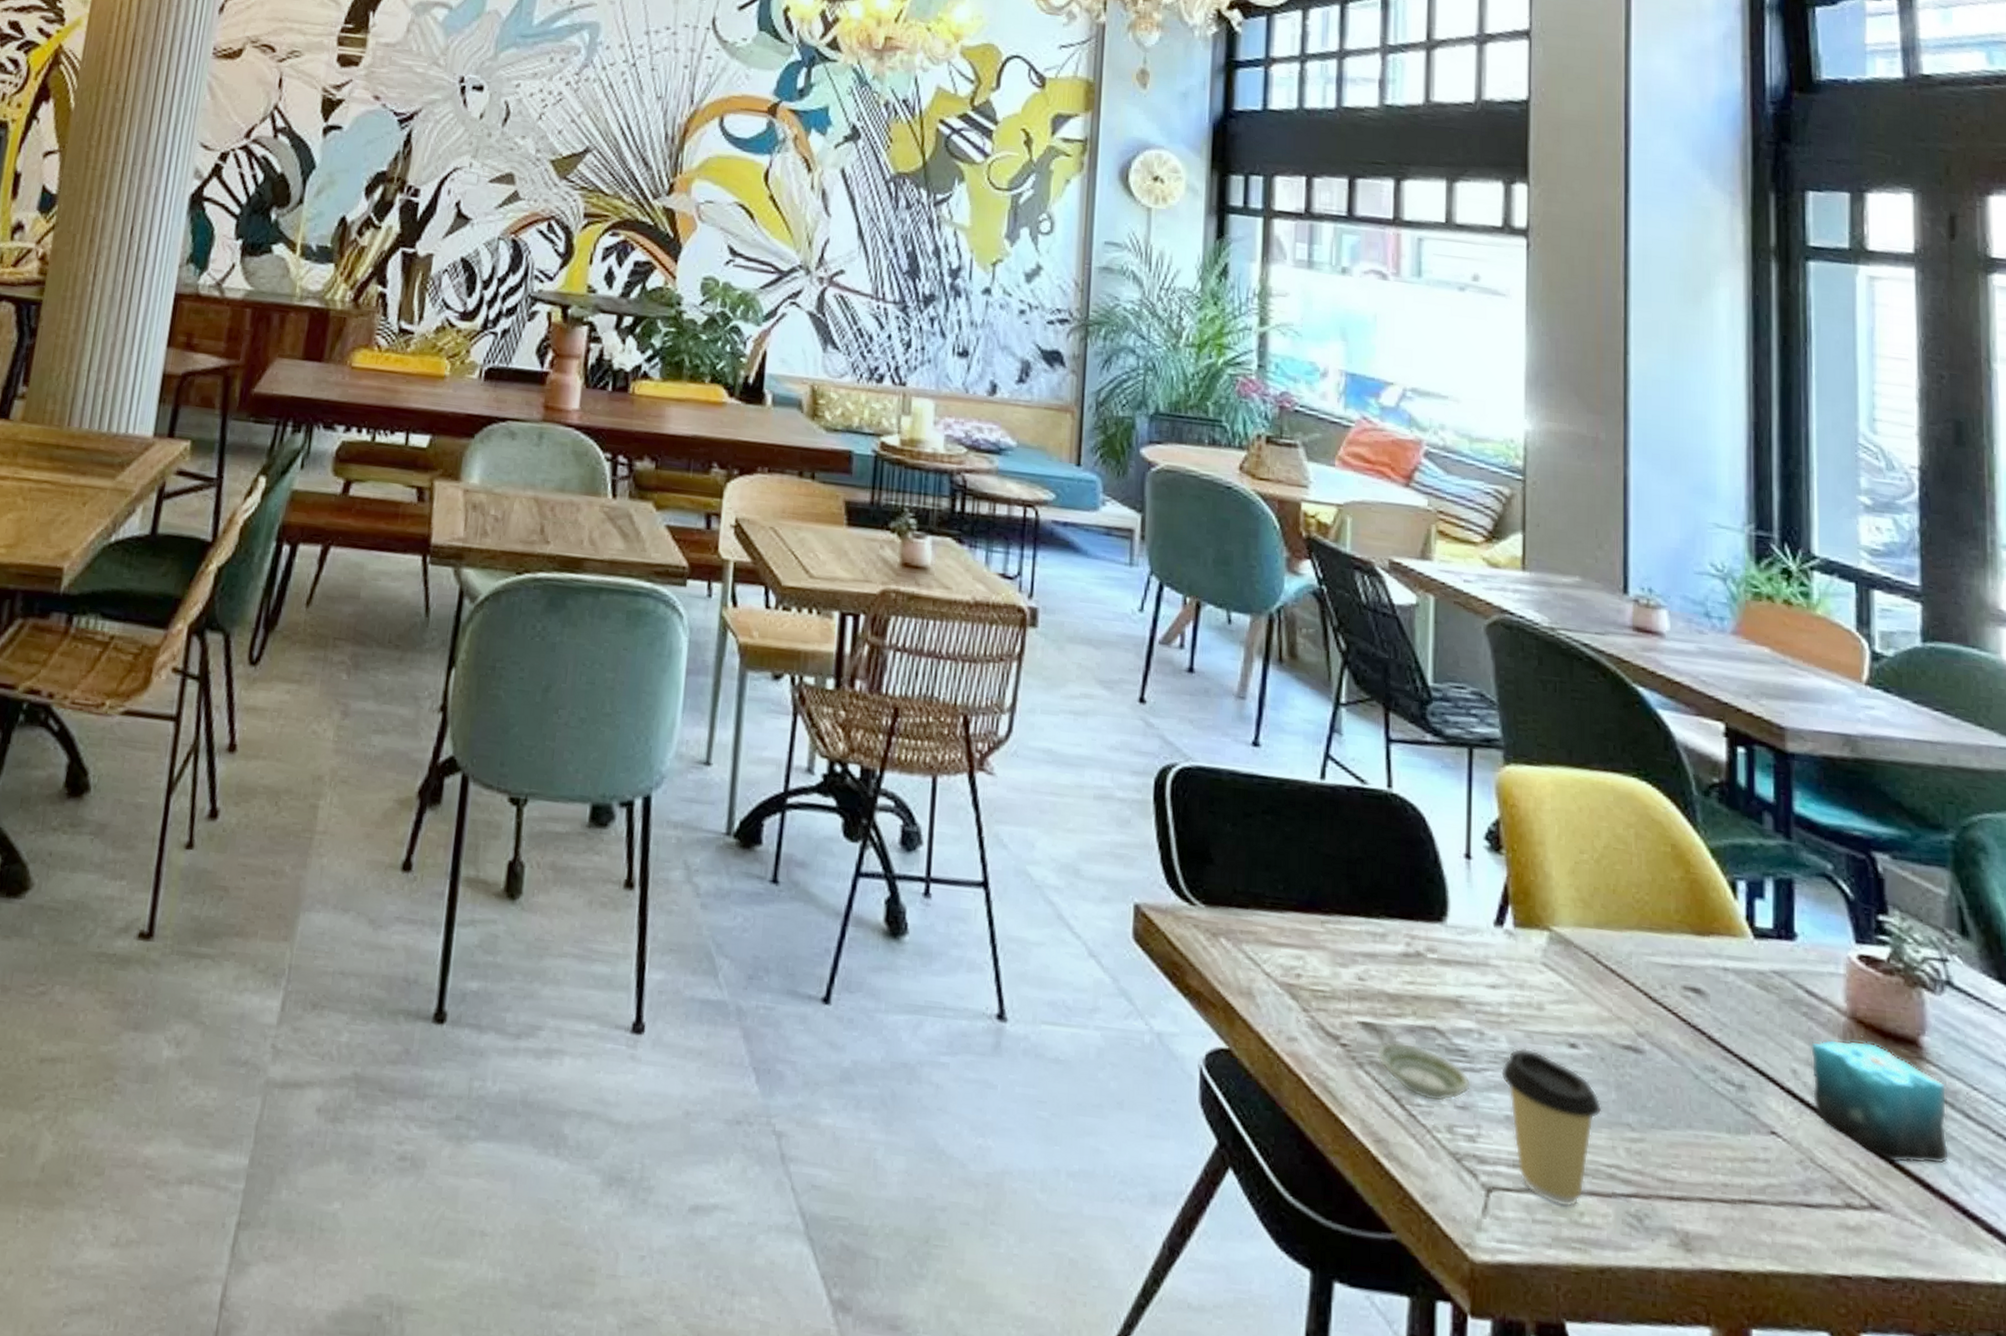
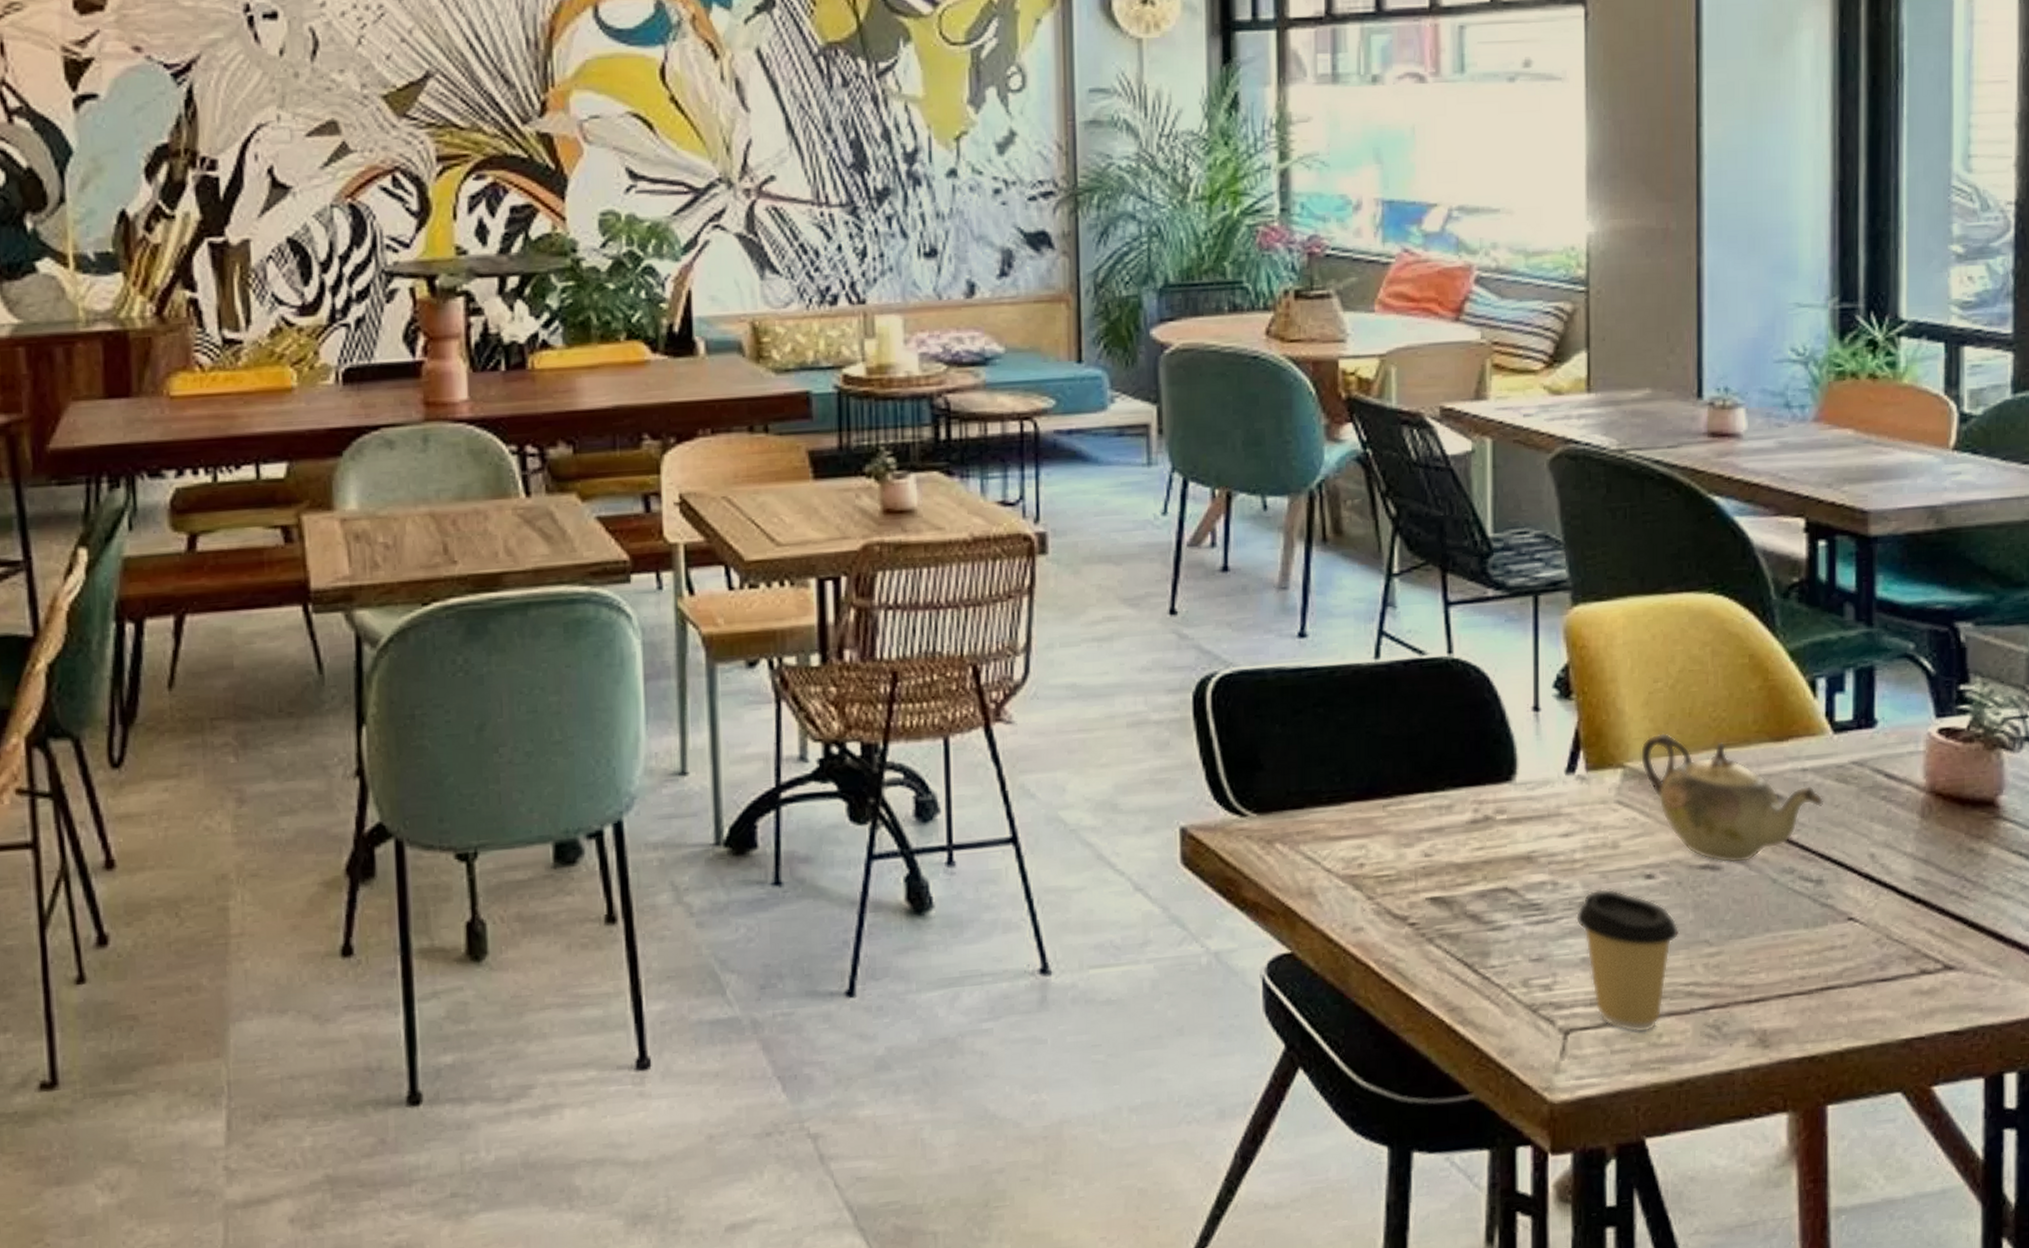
saucer: present [1376,1041,1470,1102] -> none [1446,908,1545,960]
teapot: none [1565,904,1746,1051] -> present [1640,733,1824,864]
candle: present [1810,1035,1950,1165] -> none [1888,807,2023,923]

